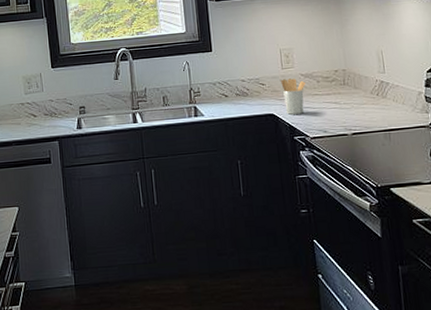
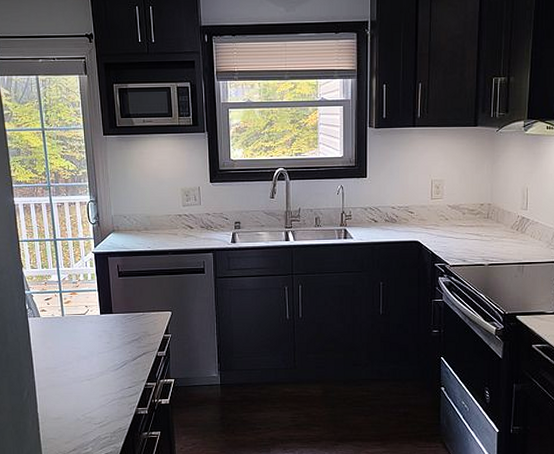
utensil holder: present [281,78,306,115] -> none [429,209,452,243]

